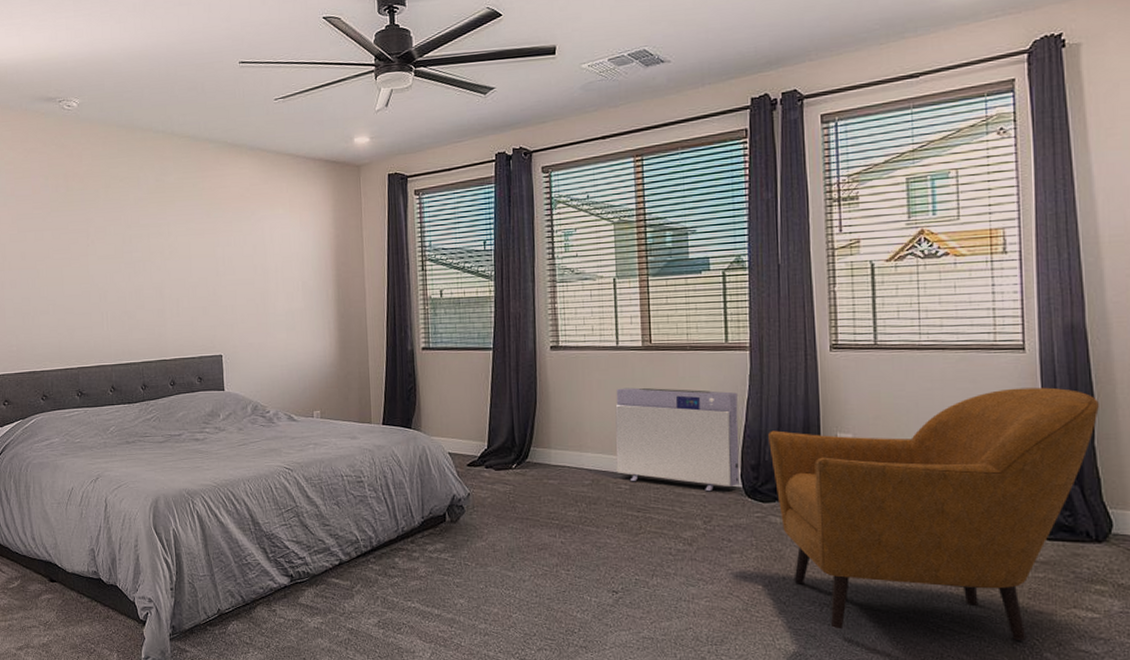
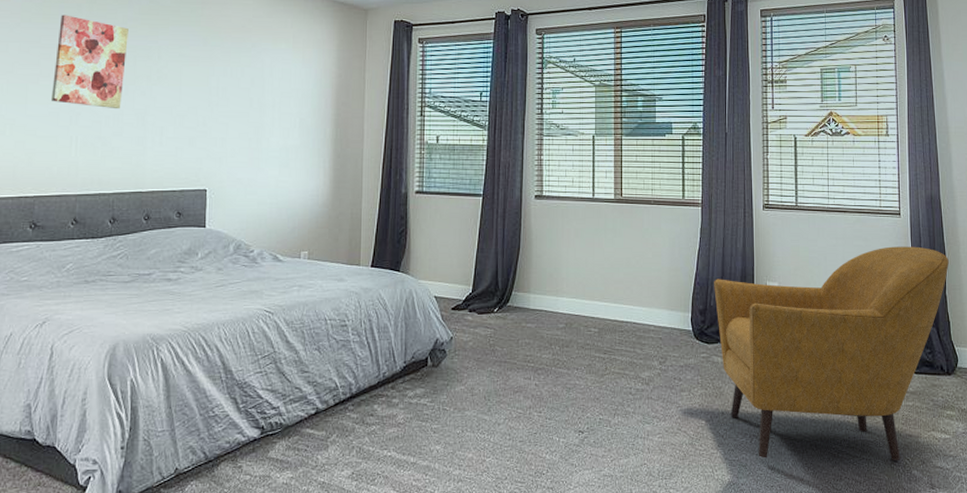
wall art: none [82,201,141,285] -> present [50,14,128,109]
air purifier: present [615,387,740,492] -> none [588,237,691,334]

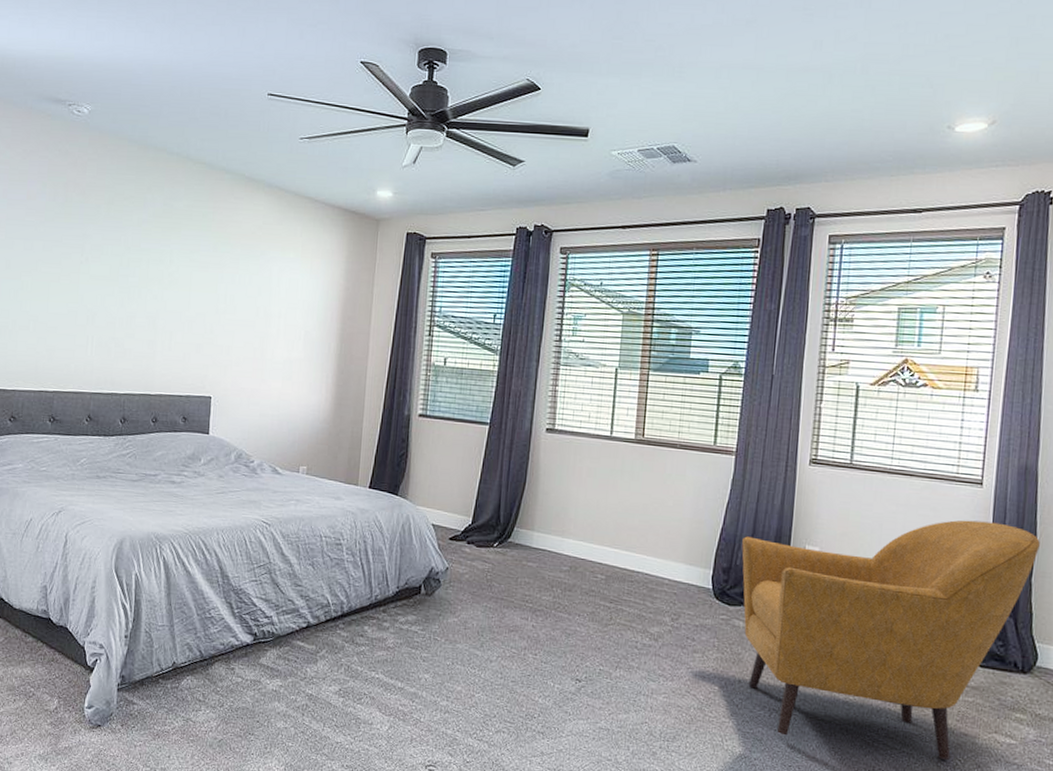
wall art: present [50,14,128,109] -> none [70,215,143,312]

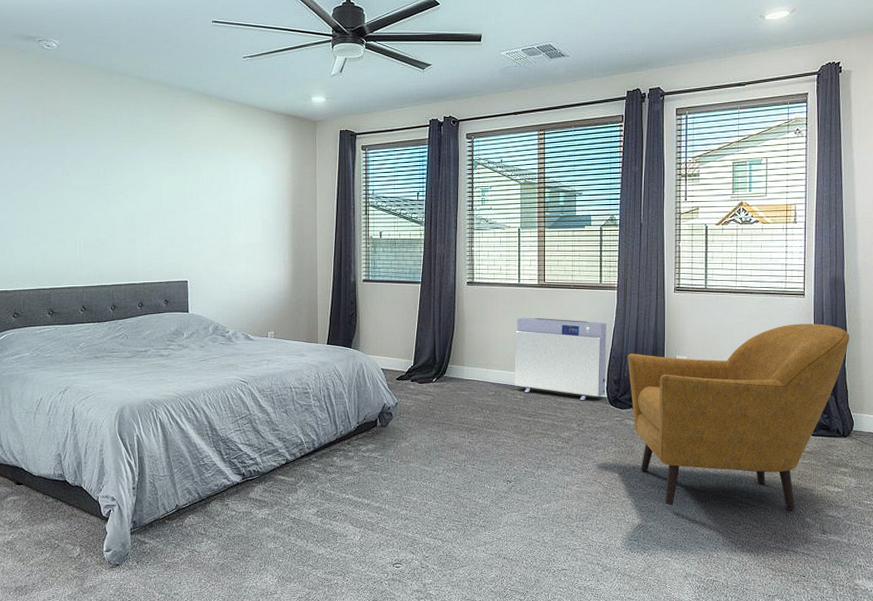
air purifier: none [595,478,719,590] -> present [514,317,607,401]

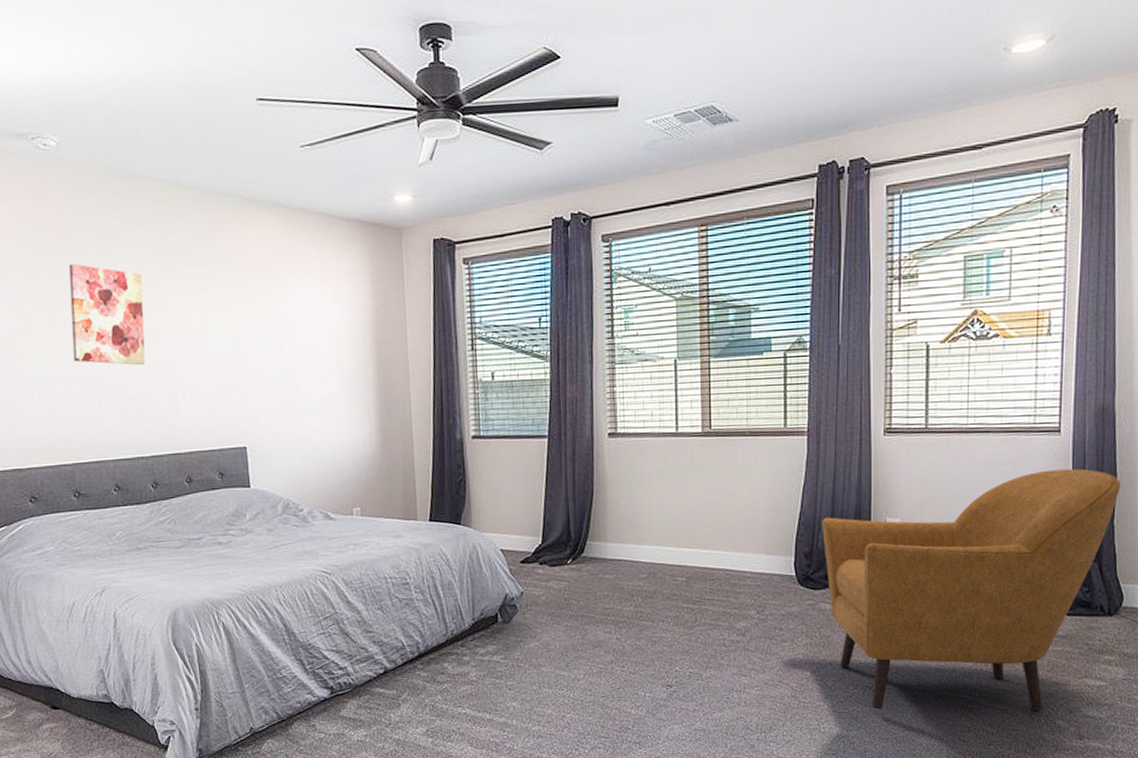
wall art: none [56,135,115,215] -> present [69,263,146,366]
air purifier: present [514,317,607,401] -> none [672,476,794,581]

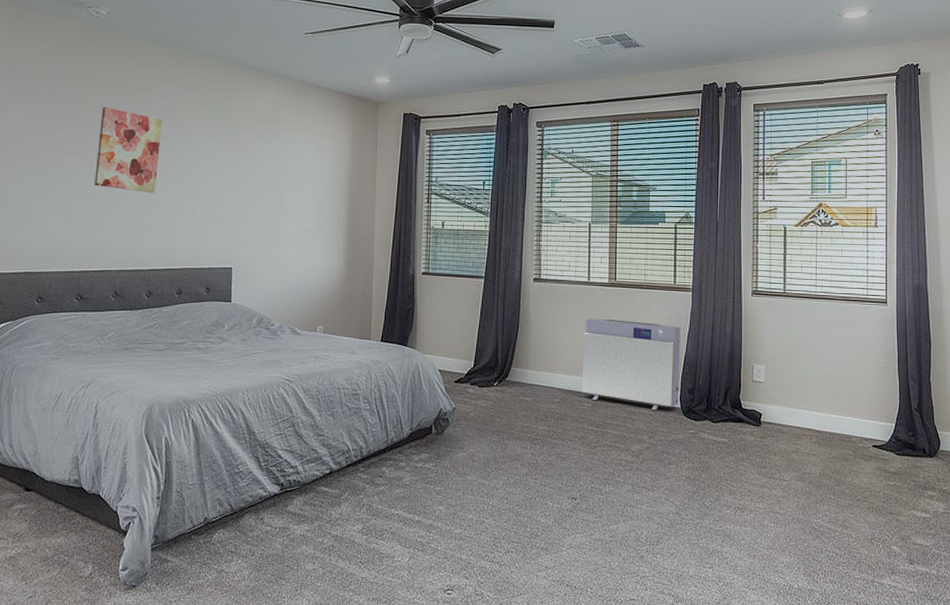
air purifier: none [672,476,794,581] -> present [582,318,681,411]
armchair: present [822,469,1121,710] -> none [703,333,934,536]

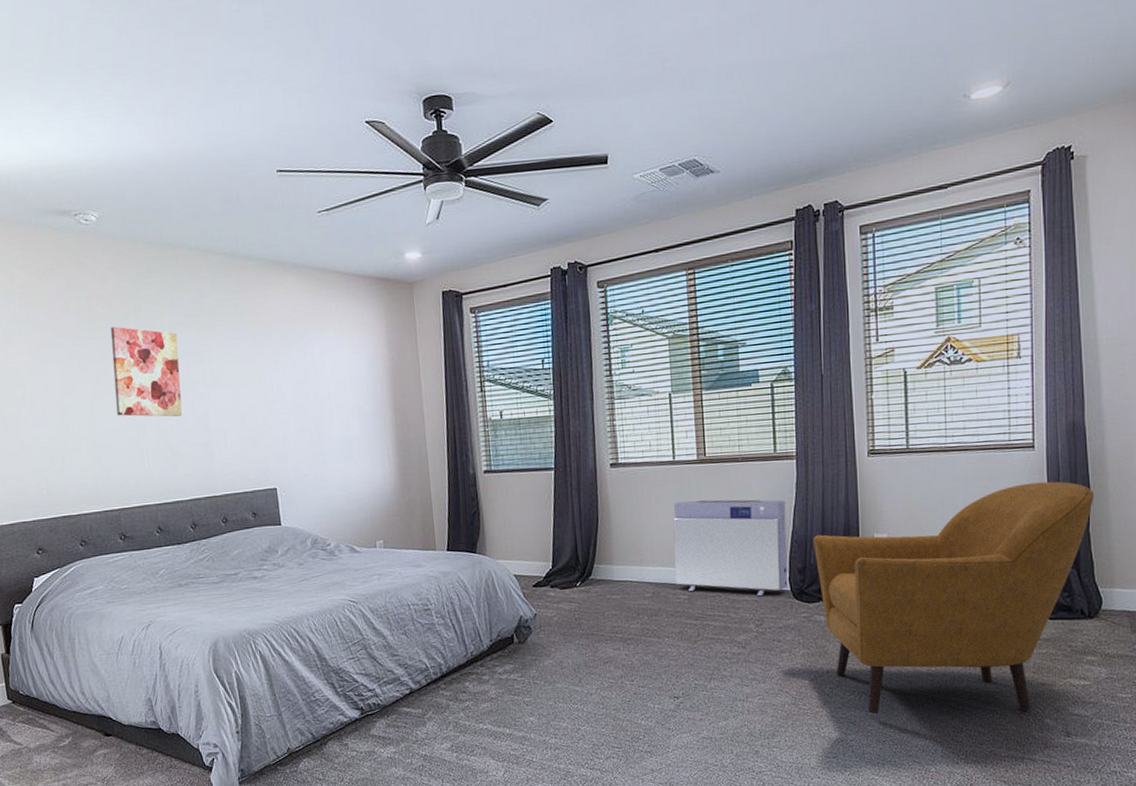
armchair: none [703,333,934,536] -> present [813,481,1094,715]

